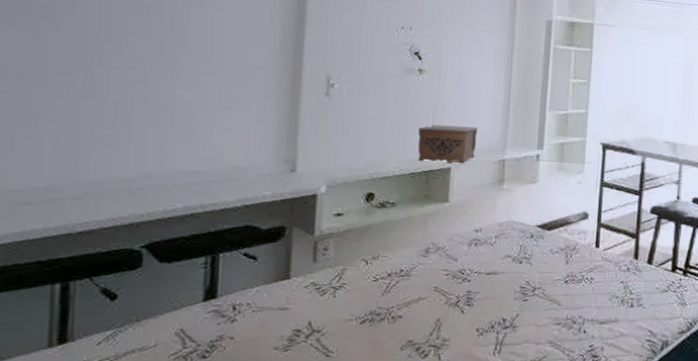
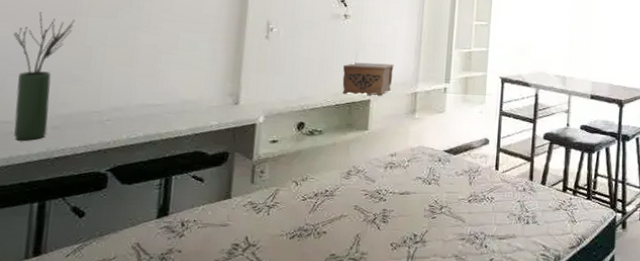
vase: none [18,61,94,213] -> present [13,12,75,141]

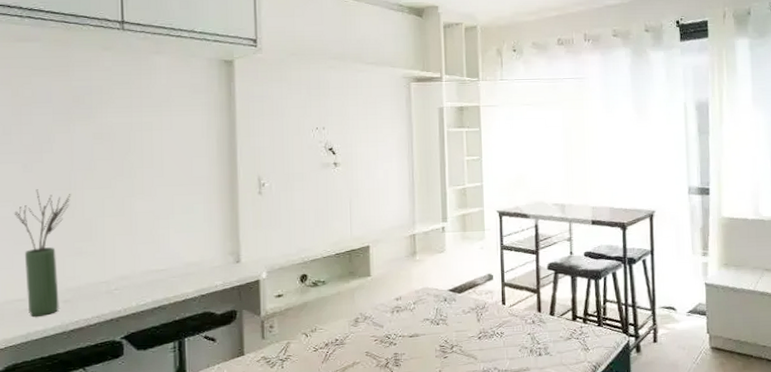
decorative box: present [342,62,394,96] -> none [338,208,390,243]

